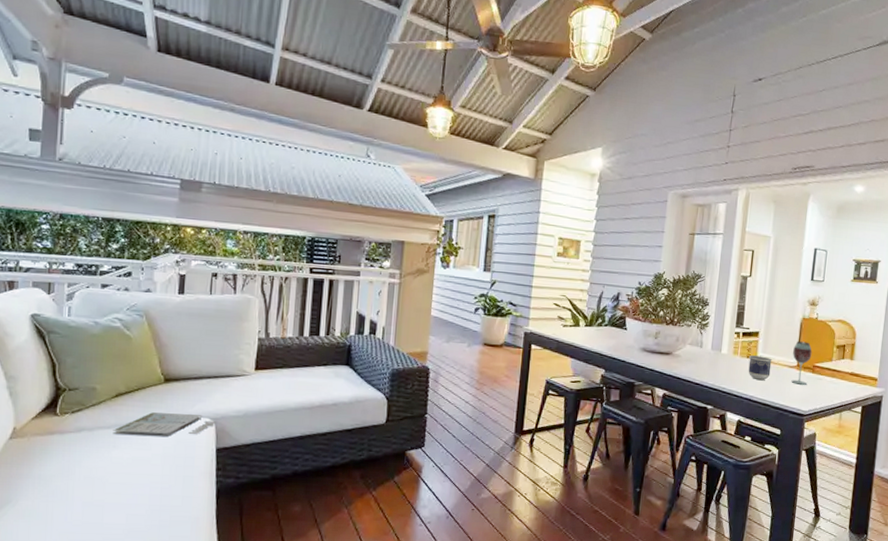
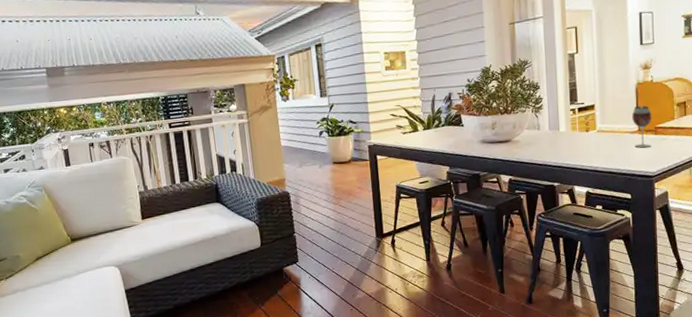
magazine: present [112,412,216,436] -> none [40,264,120,291]
cup: present [748,355,772,381] -> none [588,127,612,151]

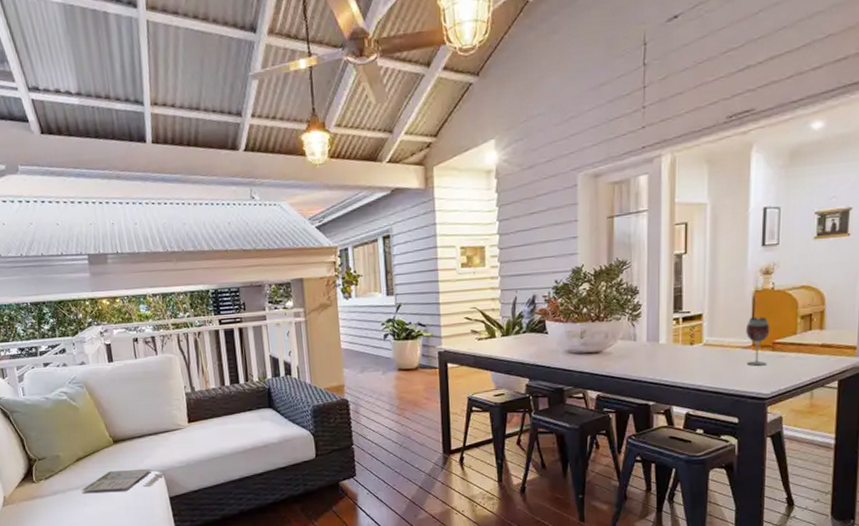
magazine: none [40,264,120,291] -> present [81,469,164,493]

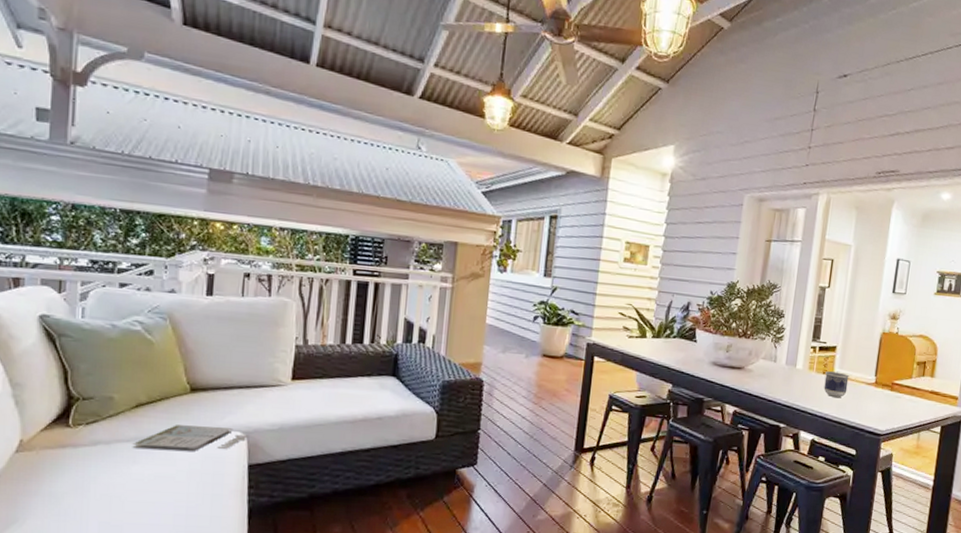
cup: none [693,340,721,368] -> present [823,371,849,398]
wineglass: present [746,317,770,366] -> none [868,357,892,403]

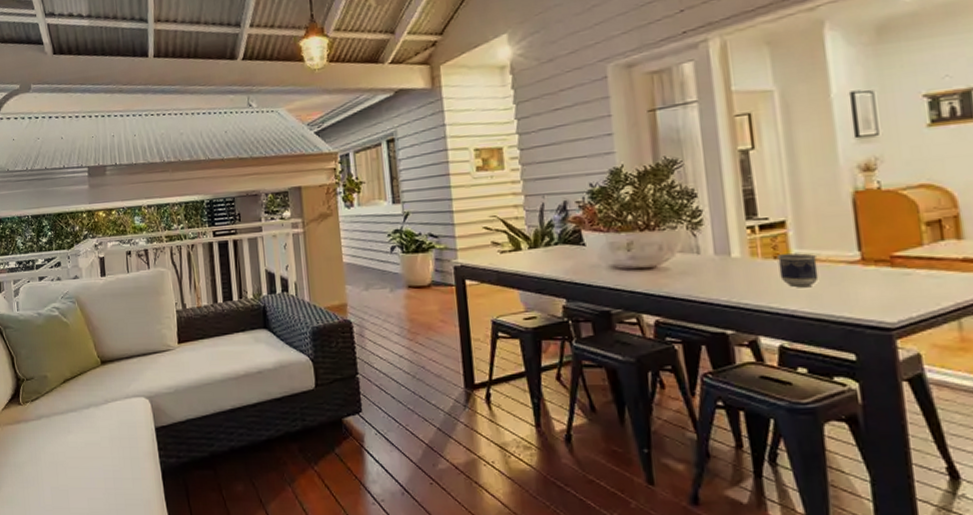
magazine: present [132,425,248,451] -> none [65,394,151,419]

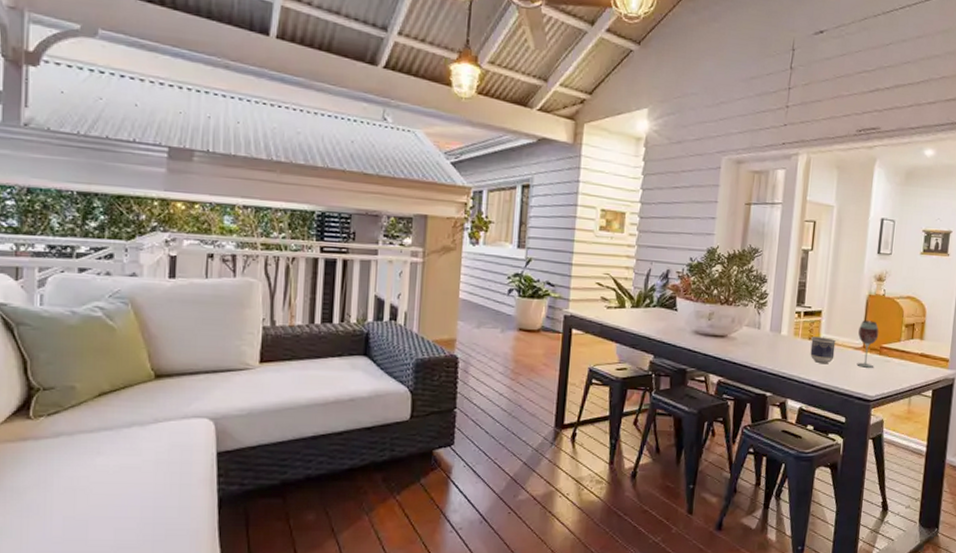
wineglass: none [849,223,887,286] -> present [857,320,879,368]

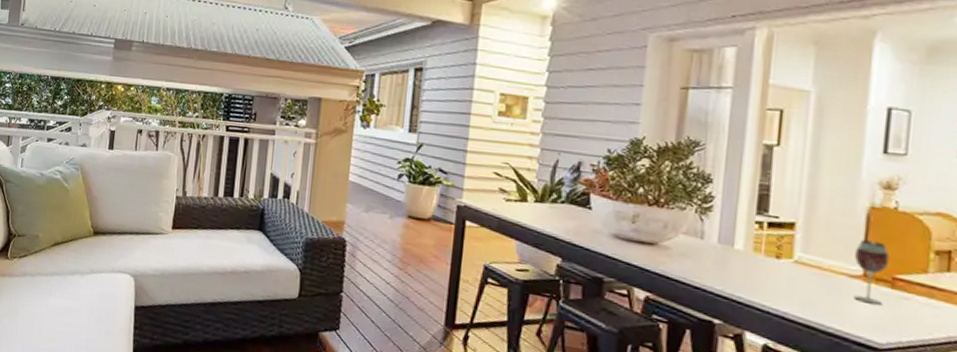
cup: present [810,337,836,364] -> none [778,255,819,293]

